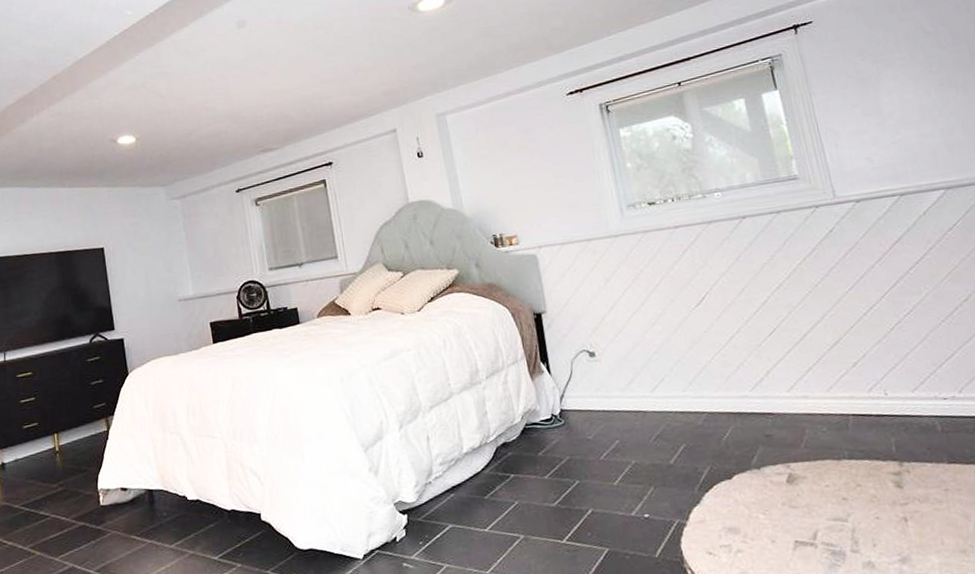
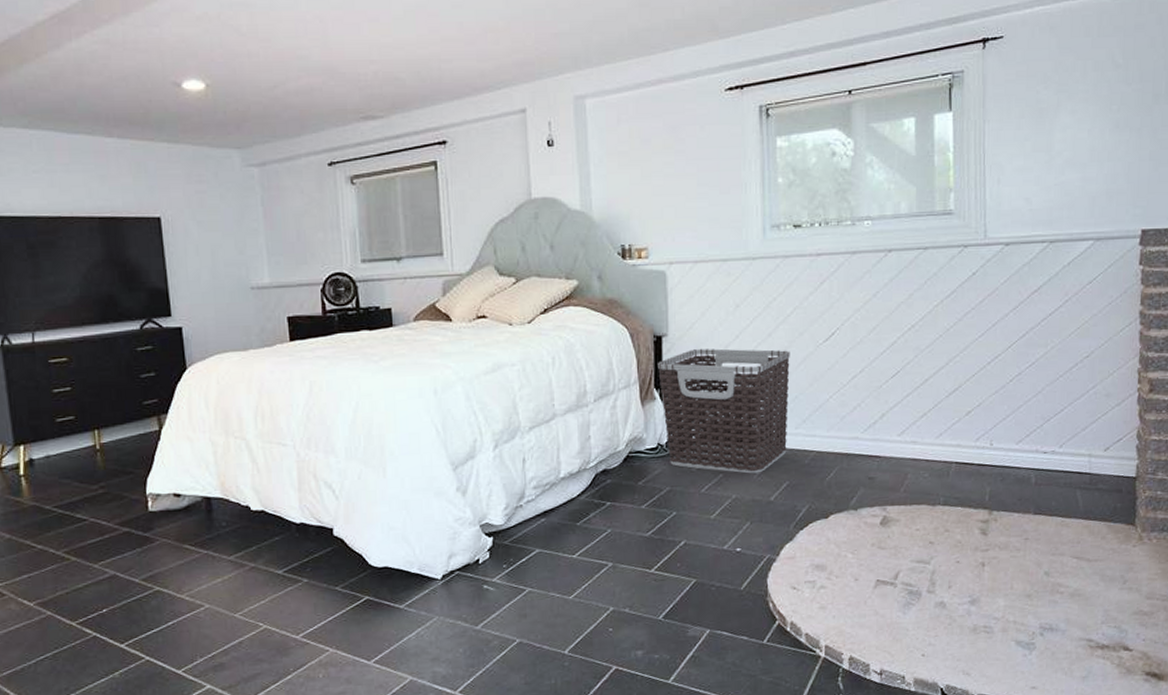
clothes hamper: none [540,317,678,439] -> present [657,348,790,474]

